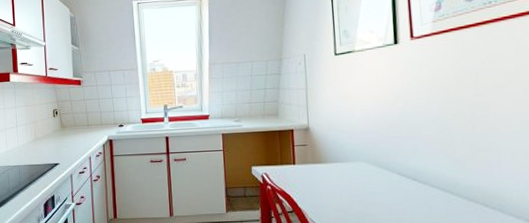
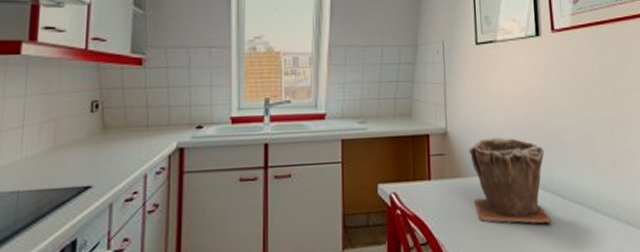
plant pot: none [328,131,407,202] -> present [468,137,552,224]

